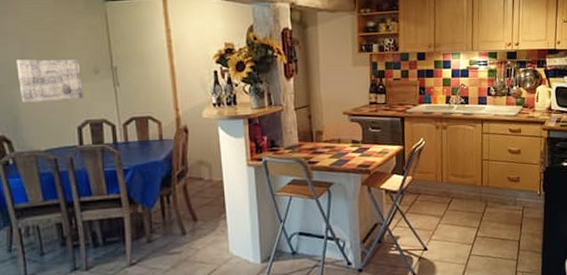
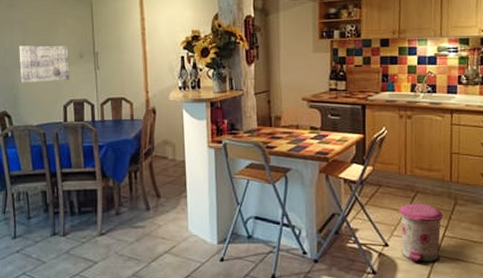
trash can: none [436,208,475,263] -> present [399,203,443,263]

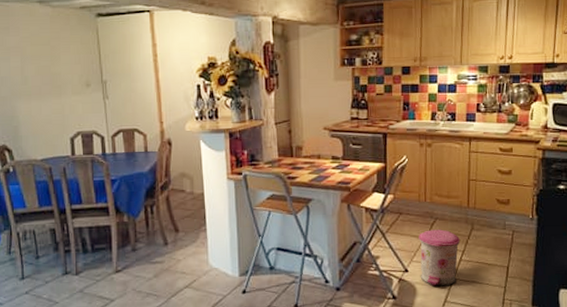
wall art: present [19,45,70,83] -> none [17,73,76,114]

